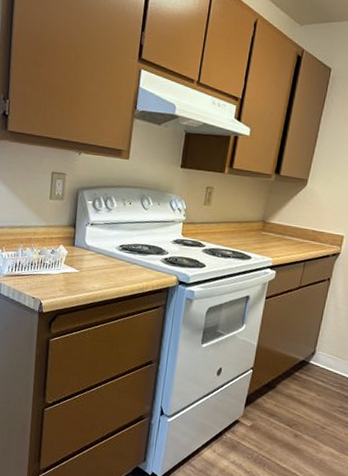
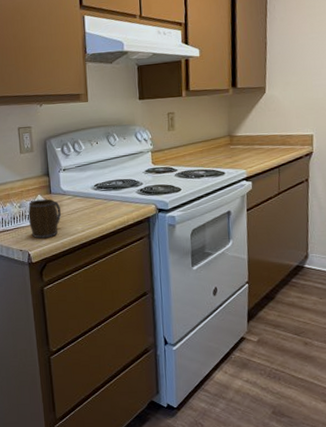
mug: none [46,249,81,290] -> present [28,199,61,239]

